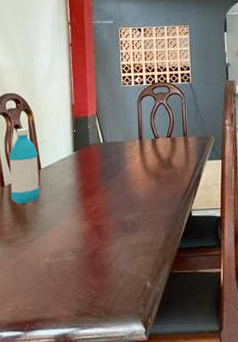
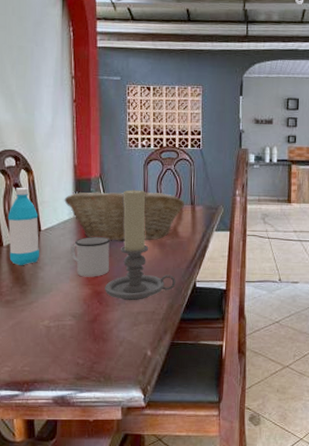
fruit basket: none [63,126,177,175] -> present [64,192,184,241]
mug: none [69,171,108,212] -> present [70,236,110,277]
candle holder: none [104,124,172,233] -> present [105,188,176,301]

